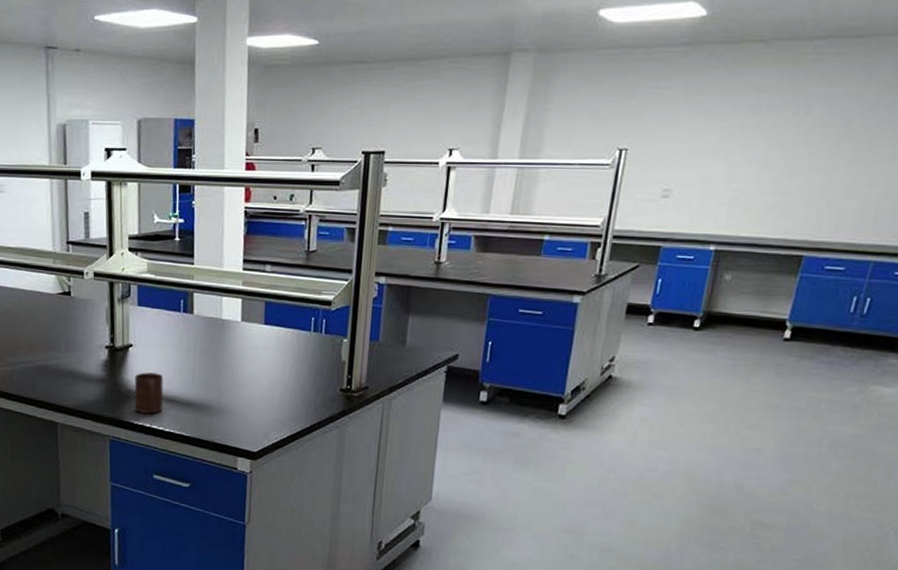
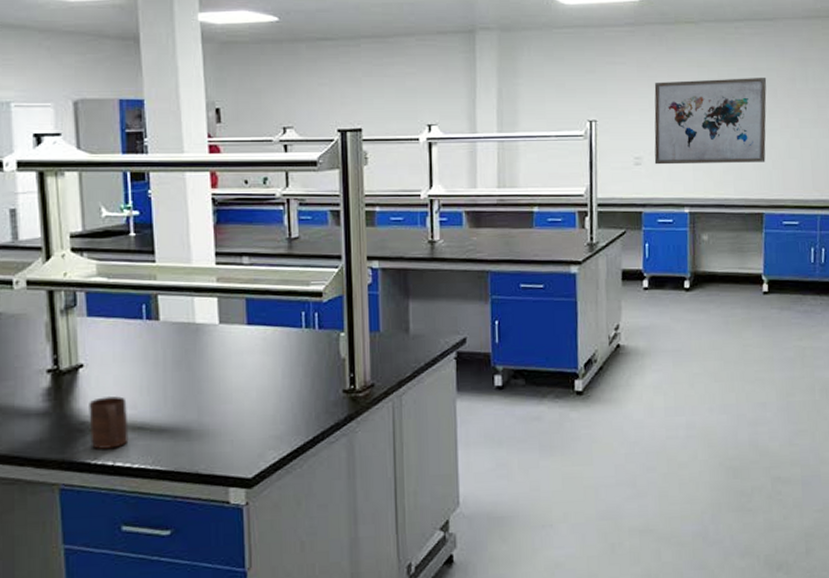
wall art: none [684,105,842,201] -> present [654,78,767,165]

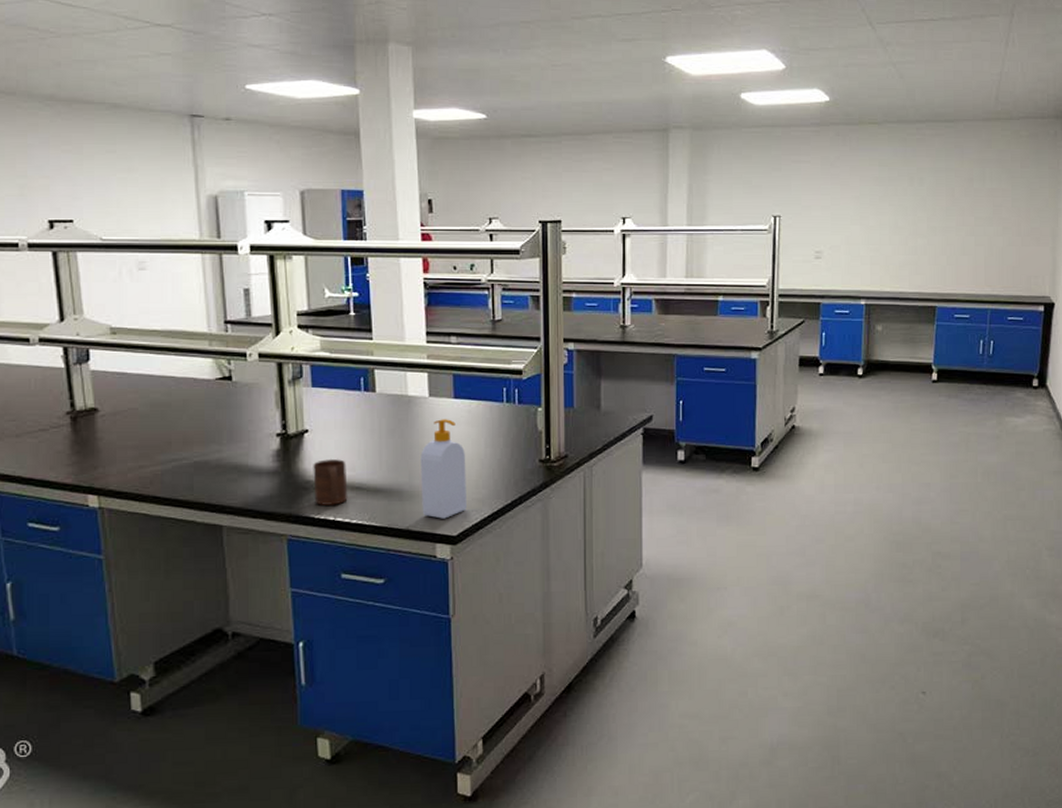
soap bottle: none [210,348,263,460] -> present [420,419,467,519]
wall art: present [654,78,767,165] -> none [834,177,945,259]

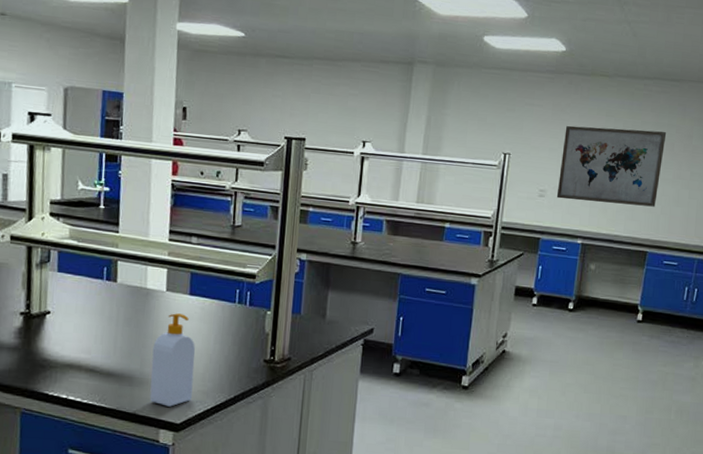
cup: present [313,458,348,505] -> none [50,340,83,384]
wall art: none [834,177,945,259] -> present [556,125,667,207]

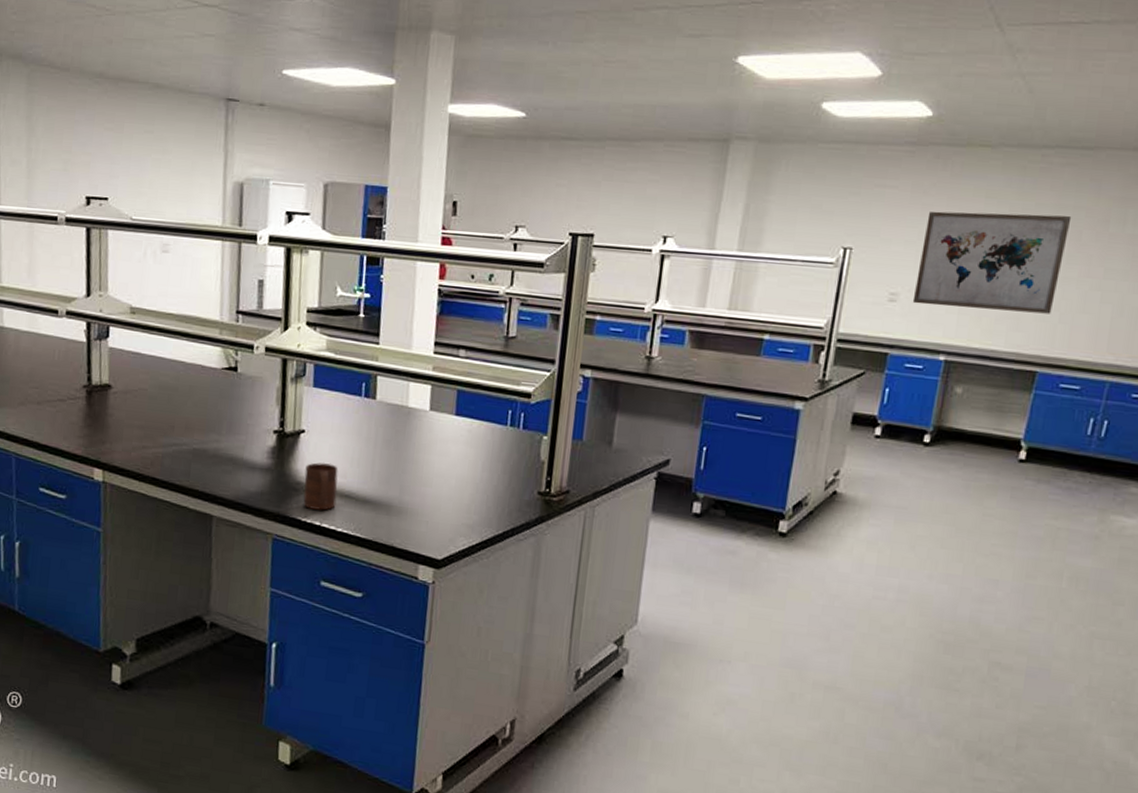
cup: none [50,340,83,384] -> present [303,462,338,511]
soap bottle: present [149,313,195,407] -> none [408,435,460,541]

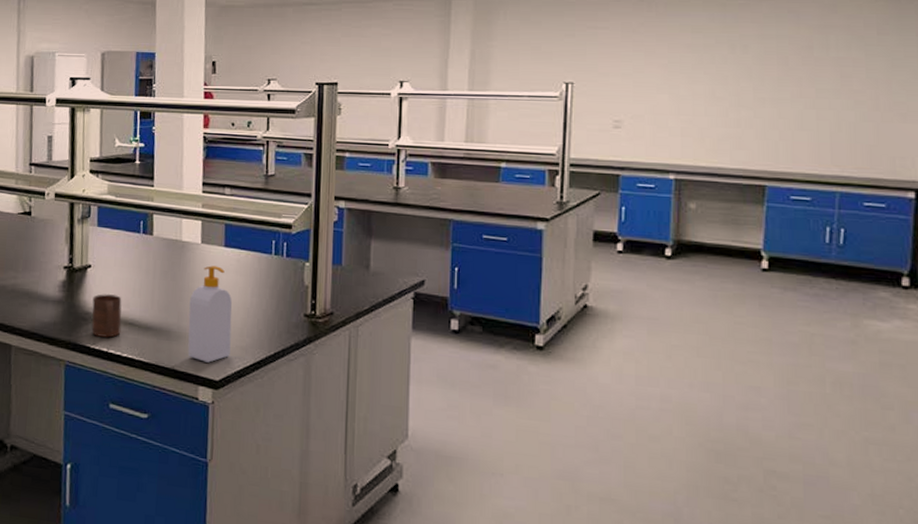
soap bottle: none [408,435,460,541] -> present [188,266,233,363]
wall art: present [912,211,1072,314] -> none [636,44,776,133]

